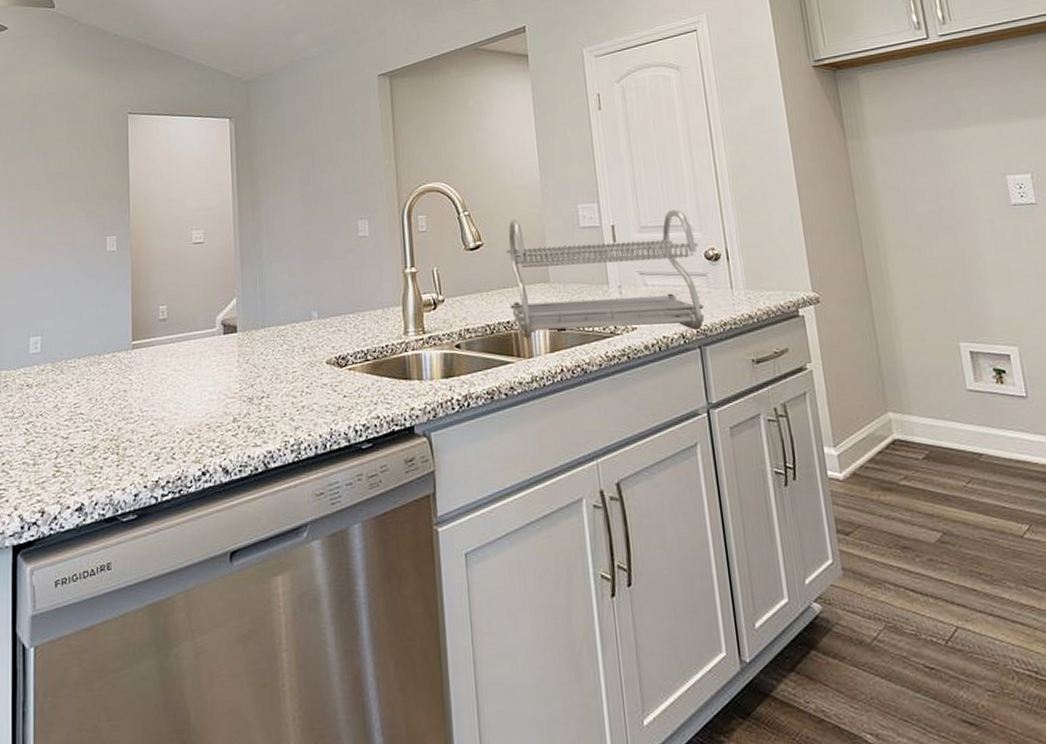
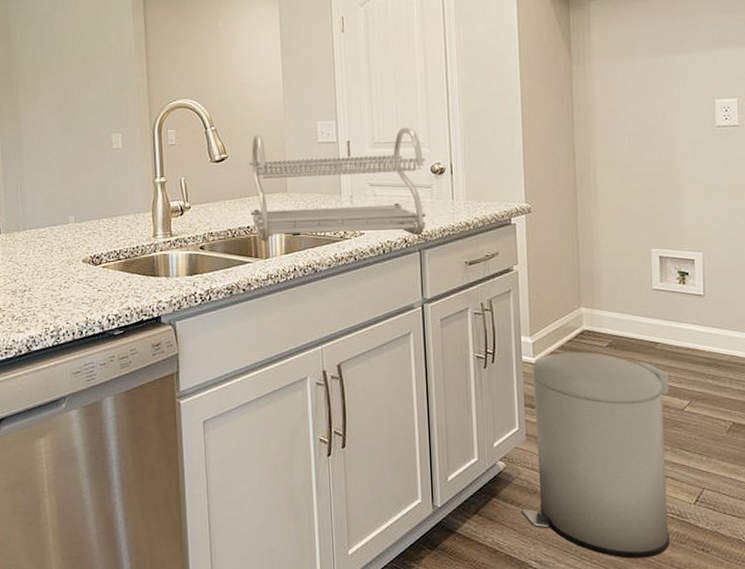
pedal bin: none [840,465,1031,731] -> present [521,352,670,559]

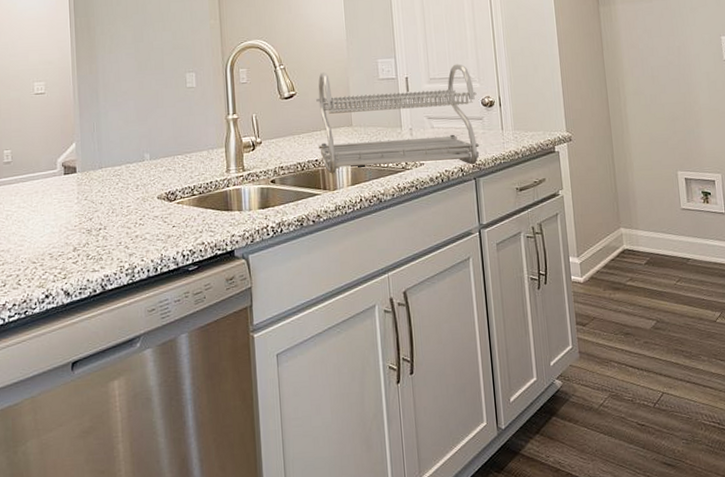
pedal bin: present [521,352,670,559] -> none [579,270,713,469]

